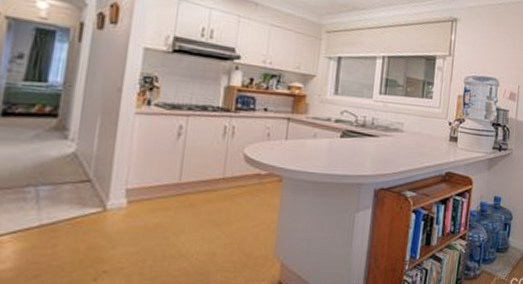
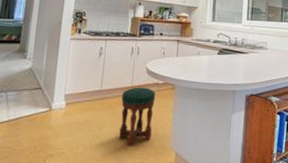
stool: none [204,179,257,257] -> present [119,87,156,147]

